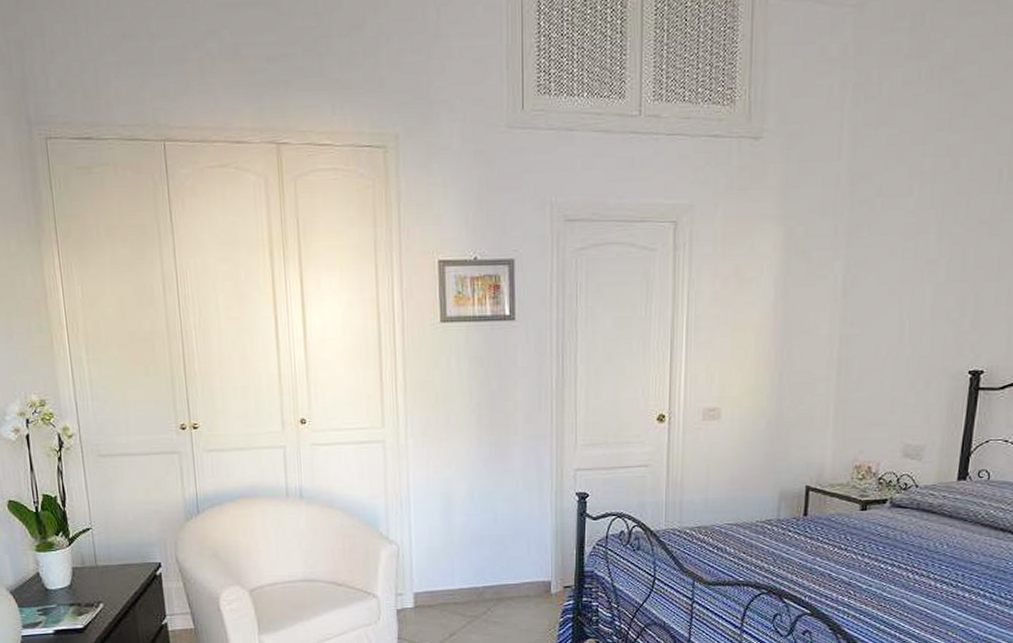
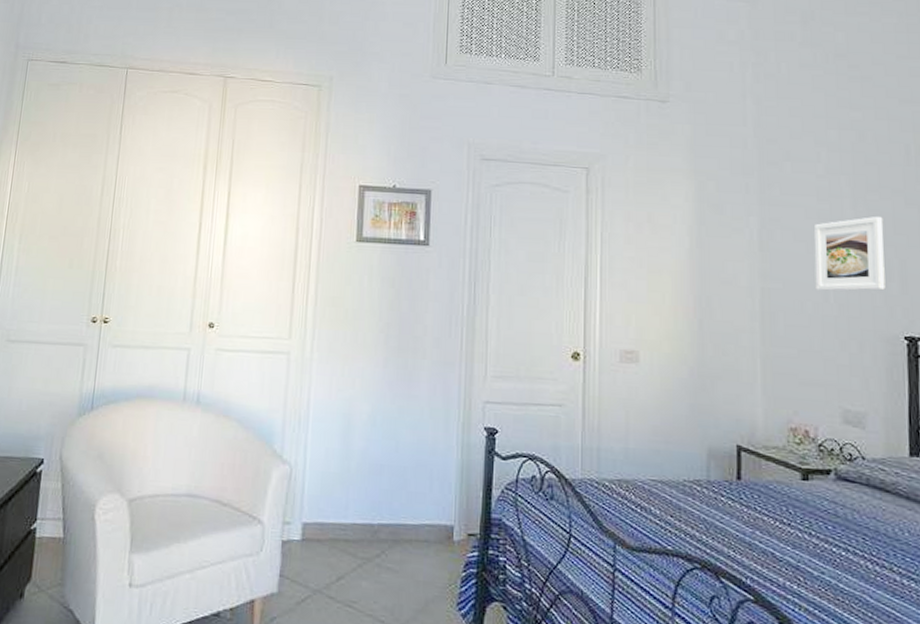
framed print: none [892,251,966,333] -> present [814,217,886,291]

